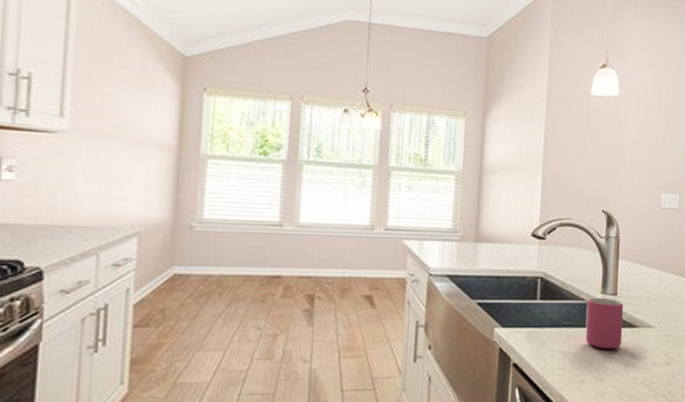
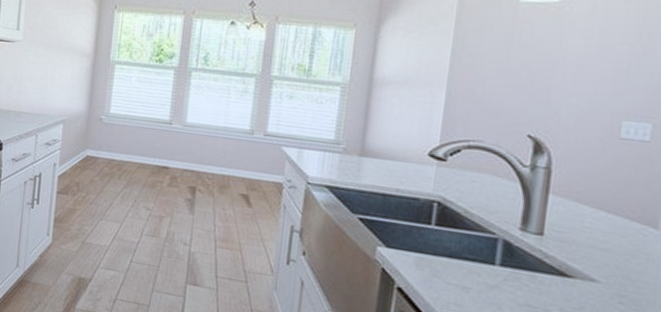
mug: present [585,297,624,349] -> none [493,233,553,297]

